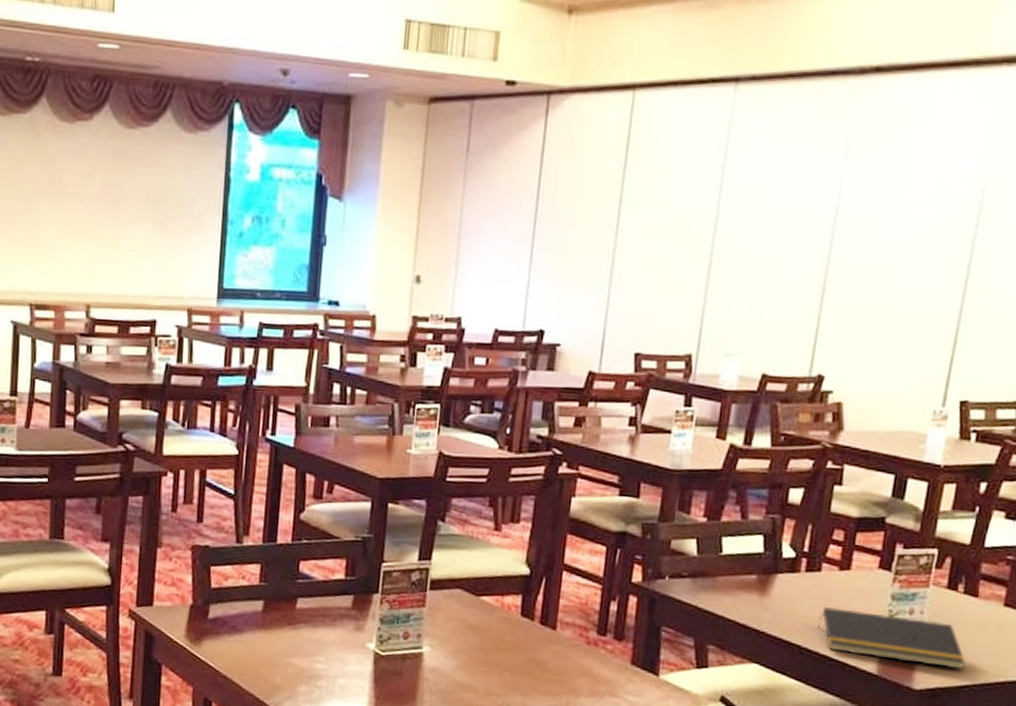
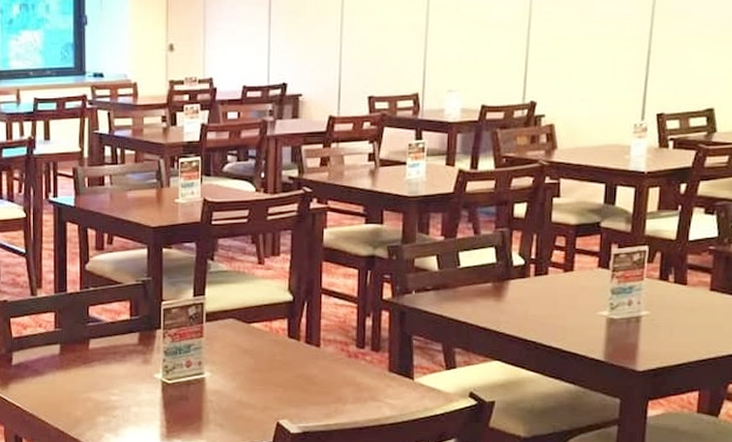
notepad: present [817,607,966,670] -> none [548,306,681,350]

